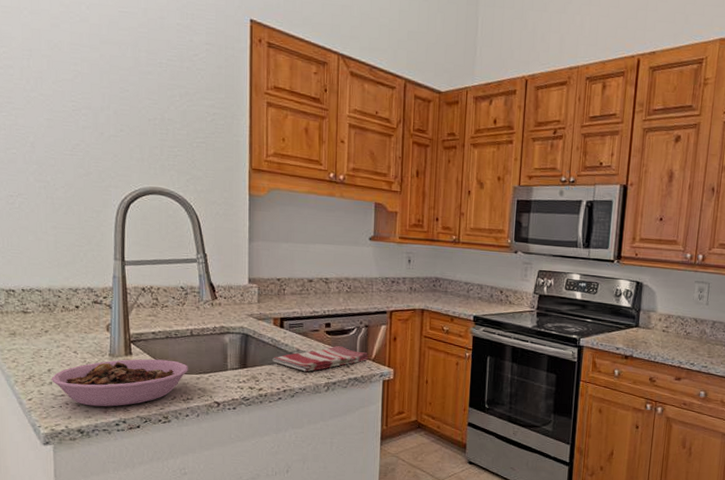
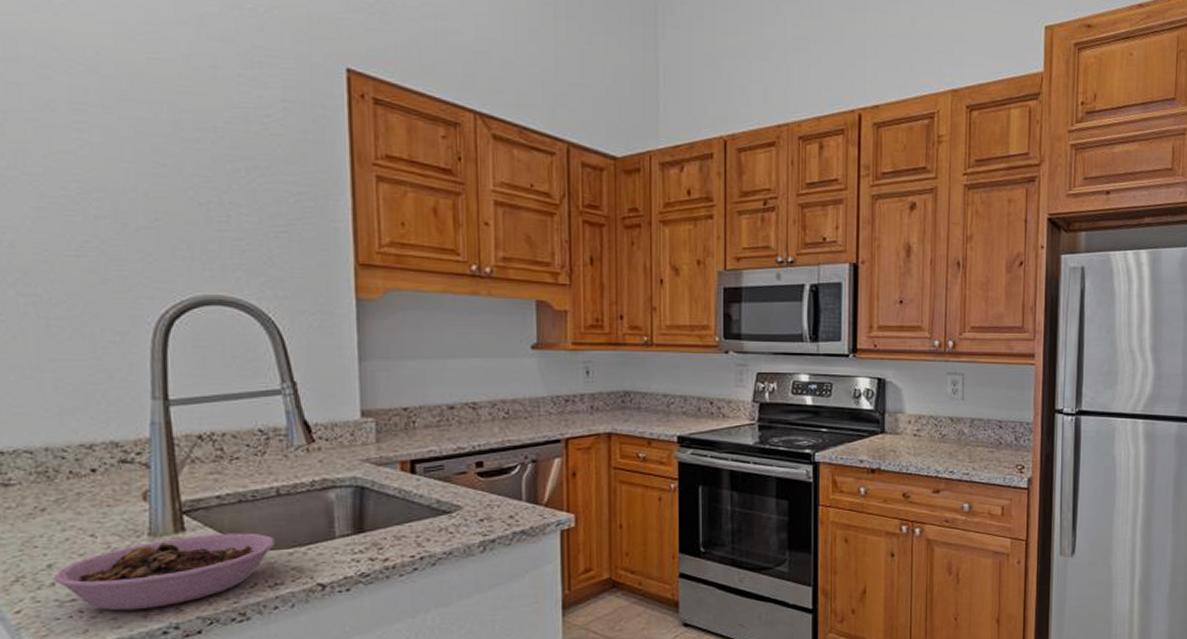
dish towel: present [272,346,368,372] -> none [402,491,538,530]

